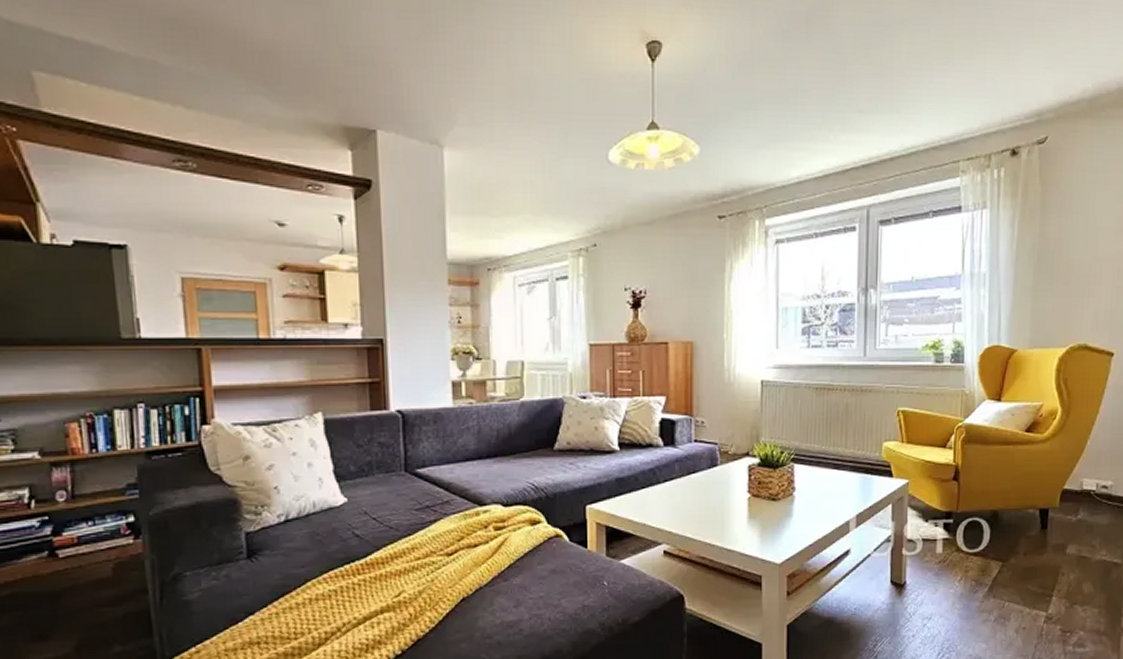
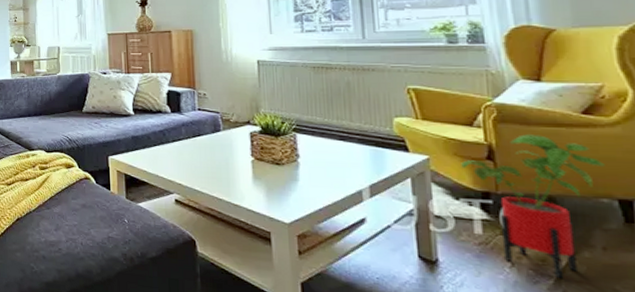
house plant: none [933,453,1035,586] -> present [461,134,605,279]

